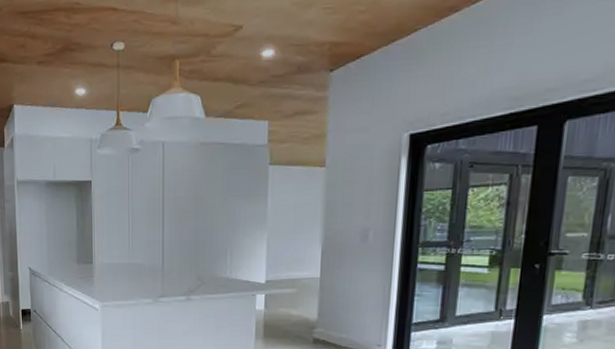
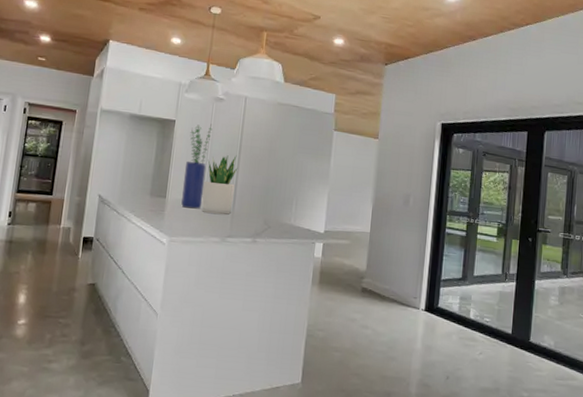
vase: none [107,178,131,272] -> present [181,123,212,209]
planter: none [129,209,163,275] -> present [202,155,238,215]

